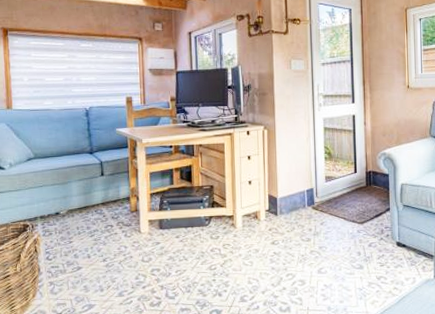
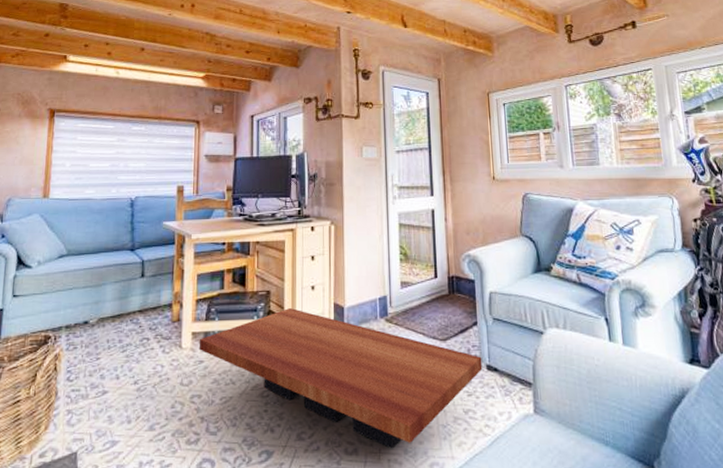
coffee table: none [155,199,393,307] -> present [199,308,483,449]

